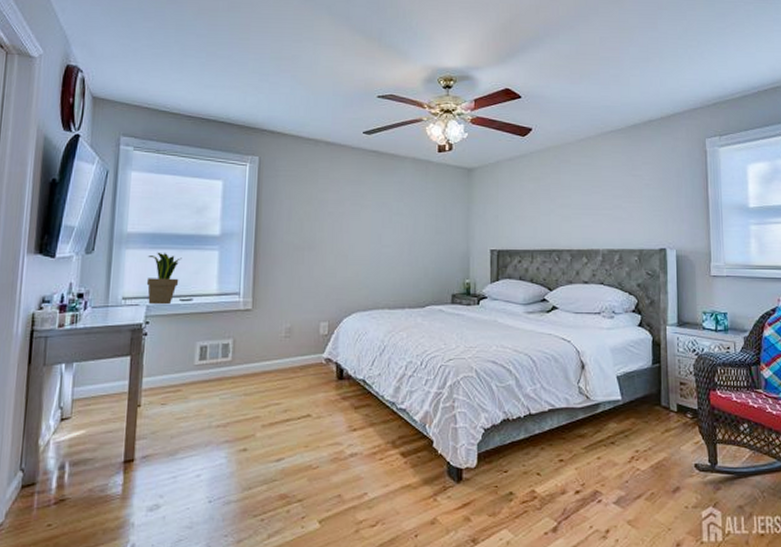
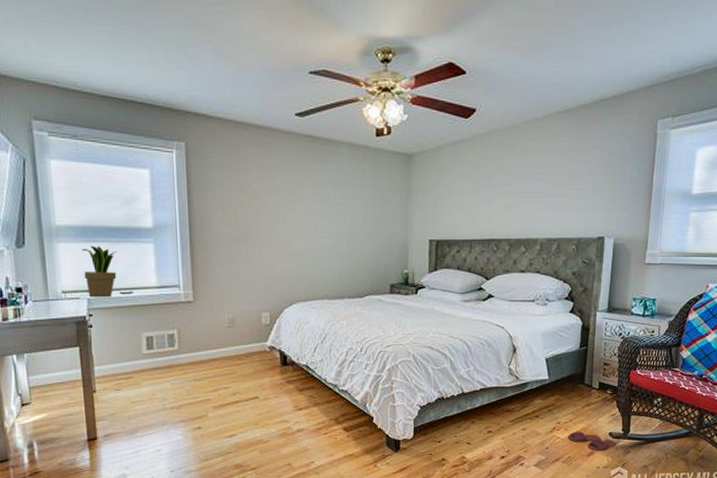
slippers: none [649,462,705,486] -> present [568,431,617,451]

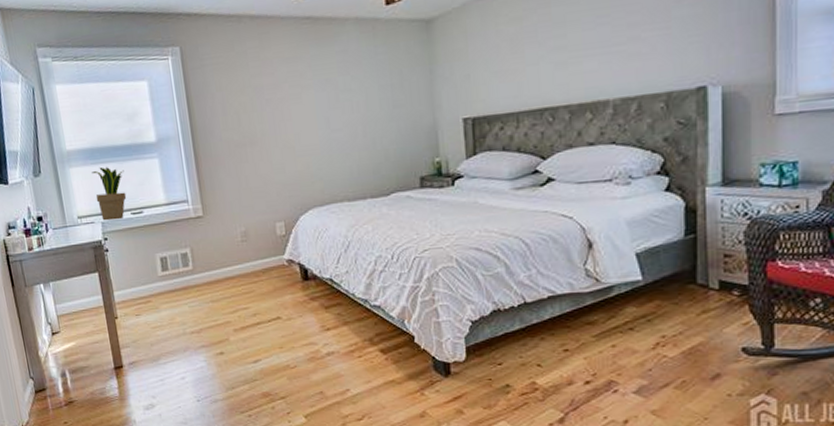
slippers: present [568,431,617,451] -> none [680,347,756,373]

